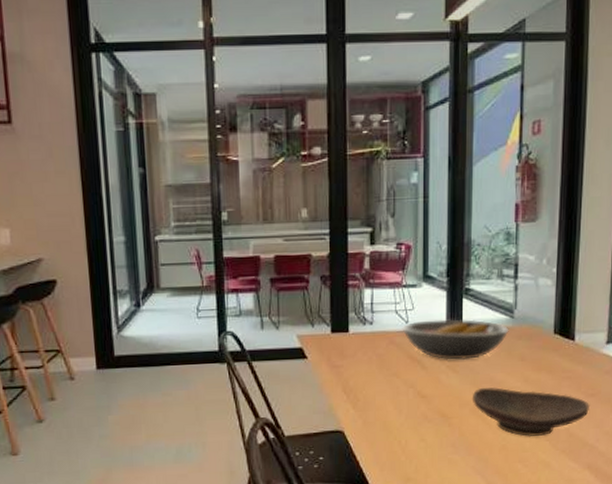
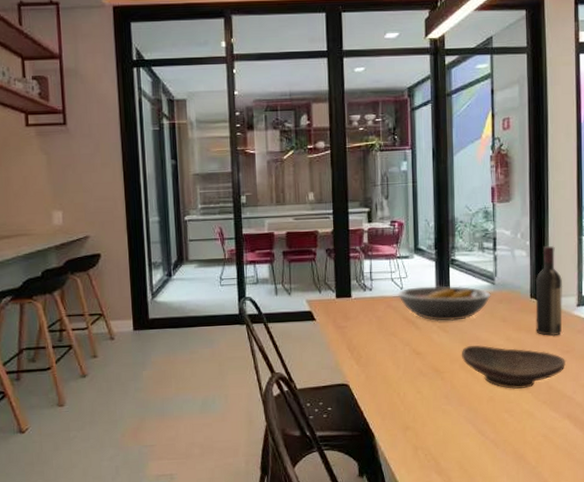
wine bottle: none [558,274,592,378] -> present [535,246,563,337]

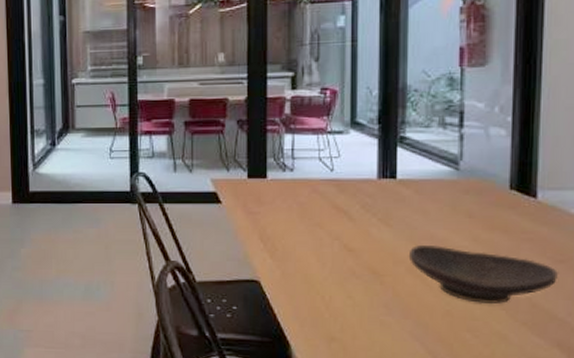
fruit bowl: present [397,285,491,322] -> none [326,169,454,213]
wine bottle: present [535,246,563,337] -> none [516,124,559,241]

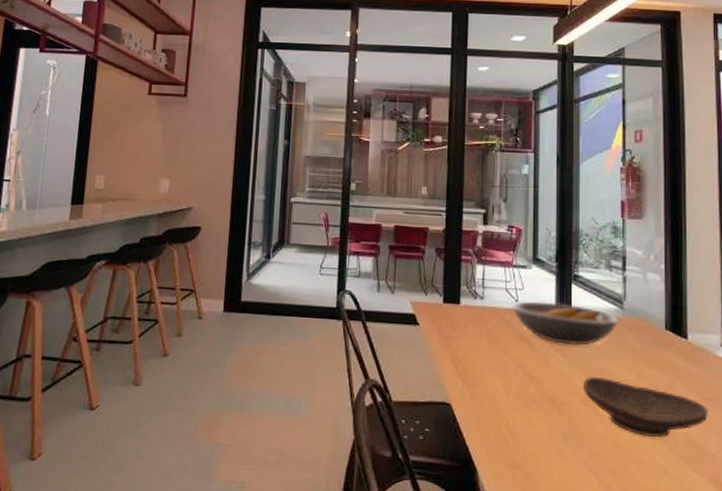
fruit bowl: none [326,169,454,213] -> present [512,301,619,346]

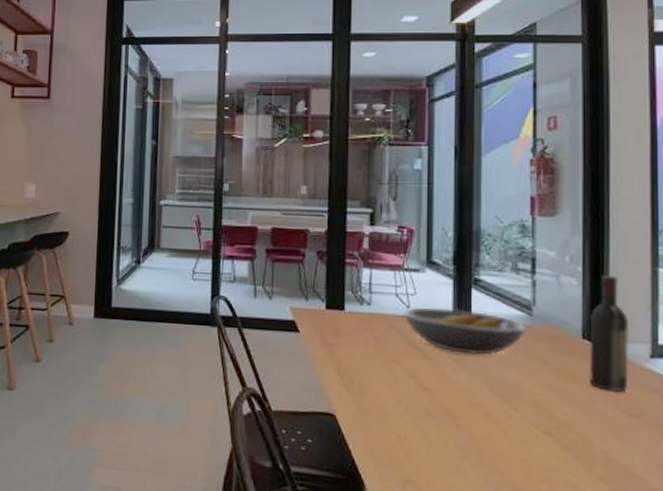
decorative bowl: present [582,376,709,437] -> none [483,388,634,456]
wine bottle: none [671,273,704,379] -> present [589,276,630,393]

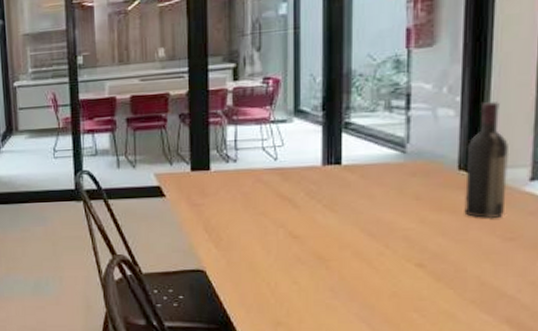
fruit bowl: present [402,307,527,355] -> none [270,155,400,199]

